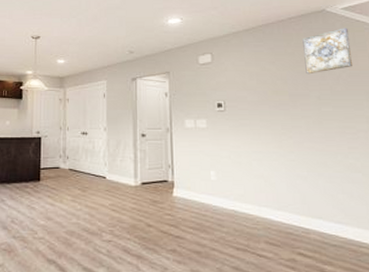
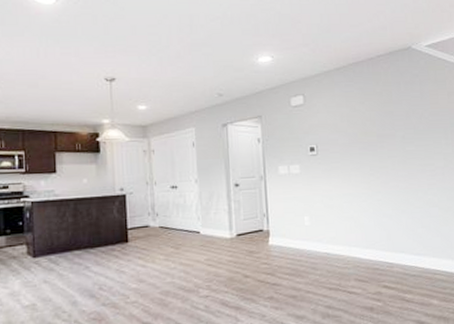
wall art: present [302,28,354,75] -> none [390,66,434,114]

